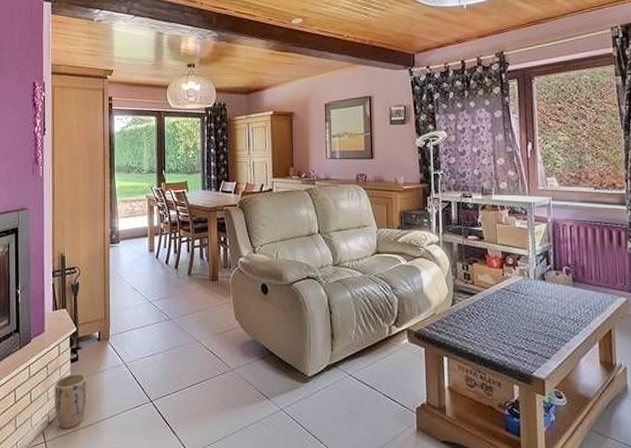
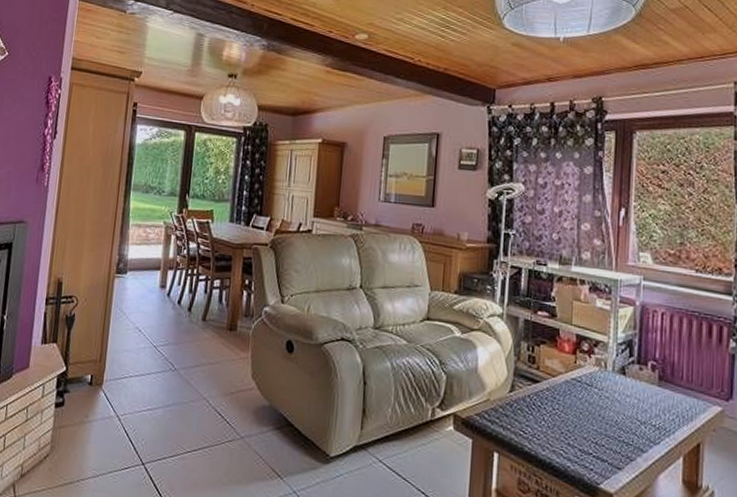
plant pot: present [54,374,87,429] -> none [30,420,71,485]

